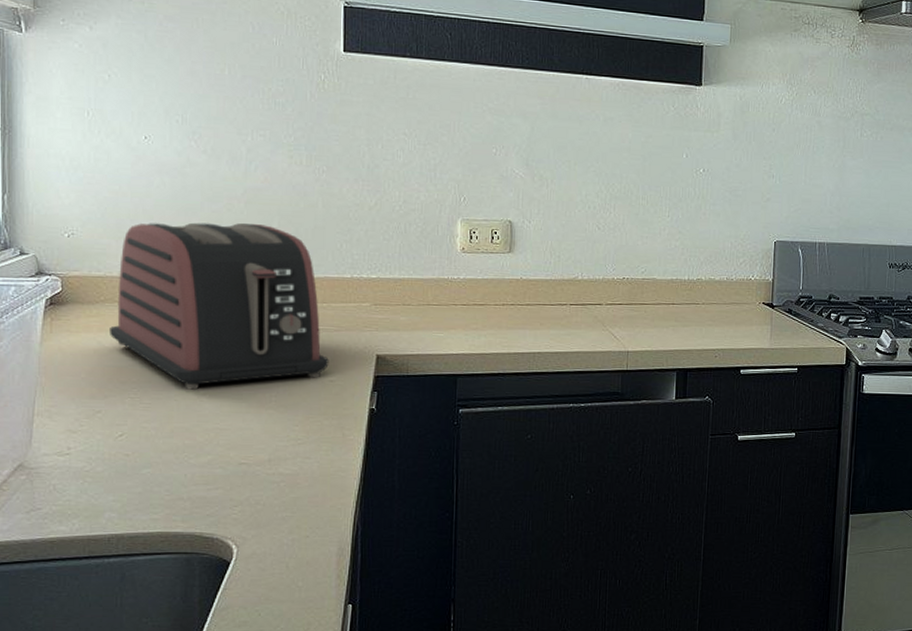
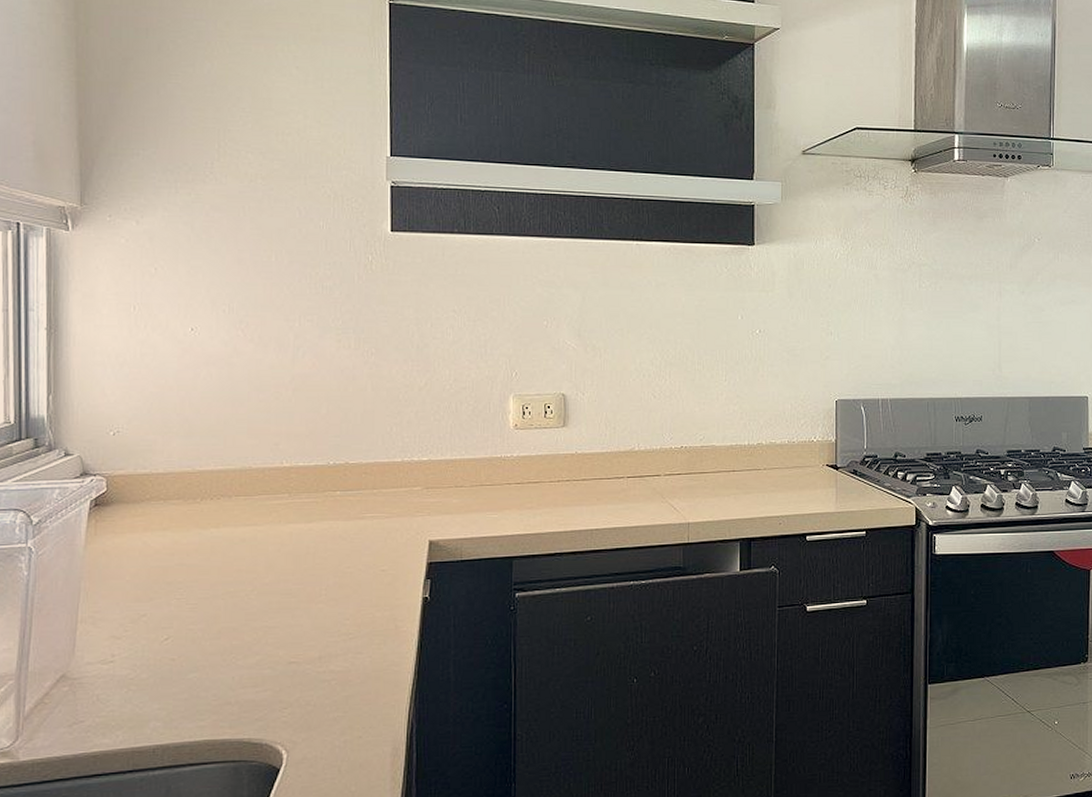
toaster: present [110,222,329,390] -> none [155,412,380,587]

